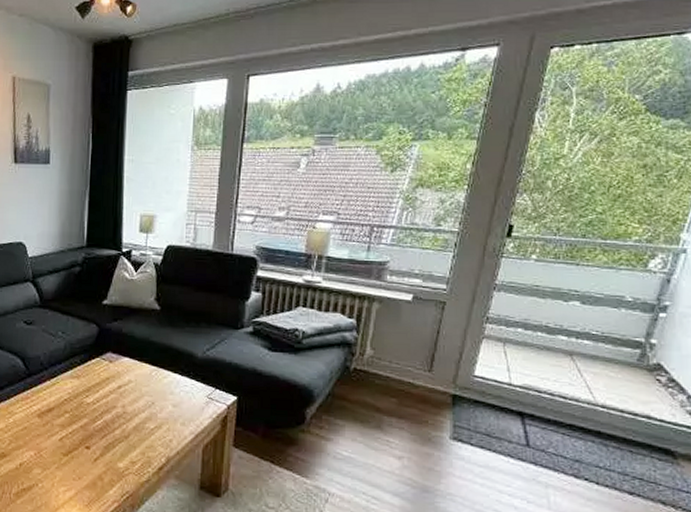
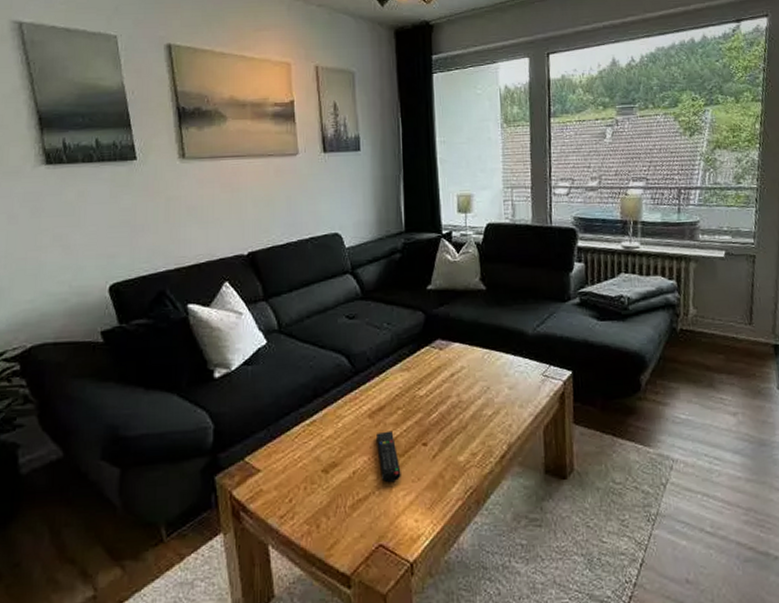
remote control: none [43,431,64,478] -> present [376,430,401,483]

